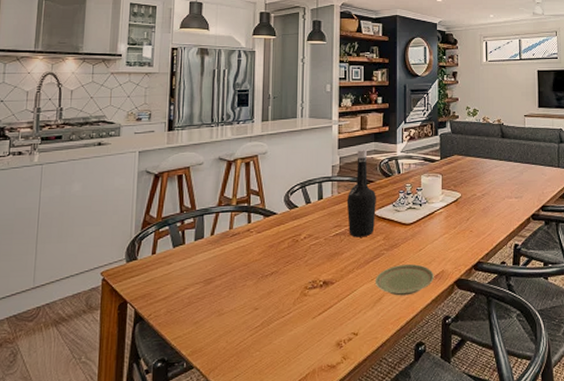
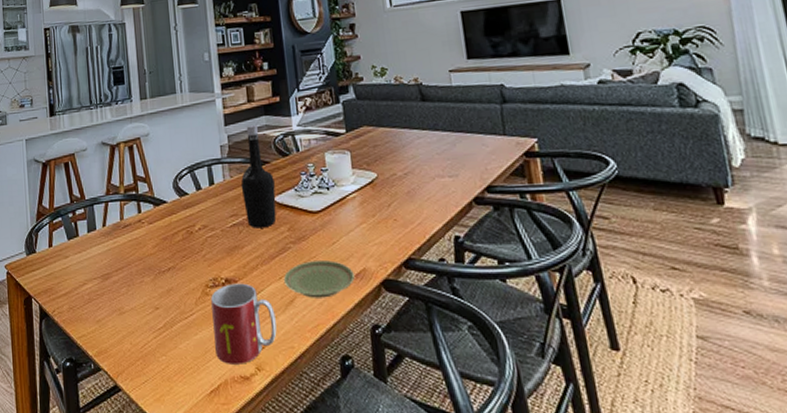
mug: none [307,284,364,356] -> present [211,283,277,364]

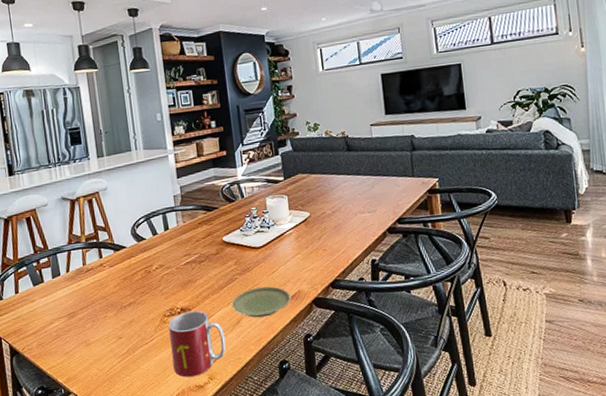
bottle: present [241,124,277,229] -> none [193,175,225,265]

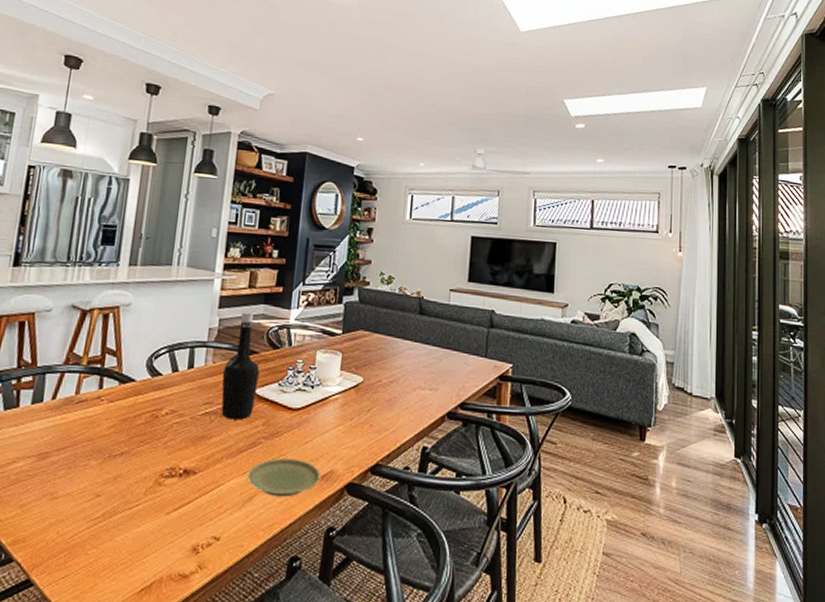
mug: present [168,310,226,378] -> none [156,475,231,561]
bottle: none [193,175,225,265] -> present [221,311,260,420]

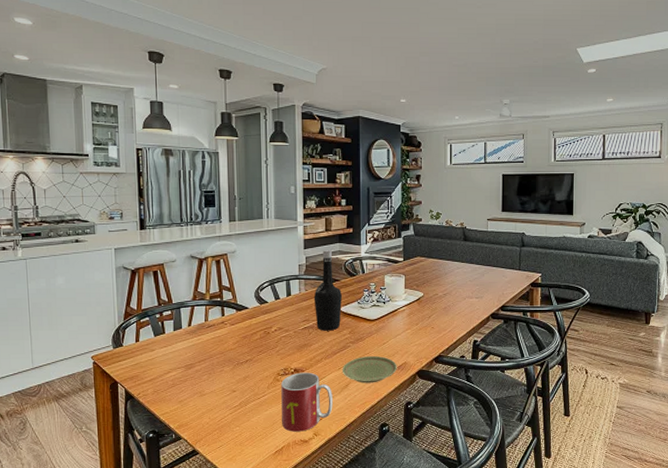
mug: none [156,475,231,561] -> present [281,372,333,432]

